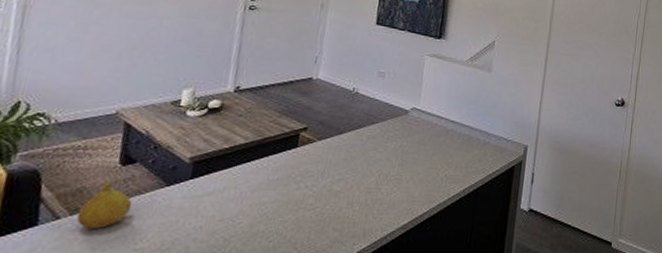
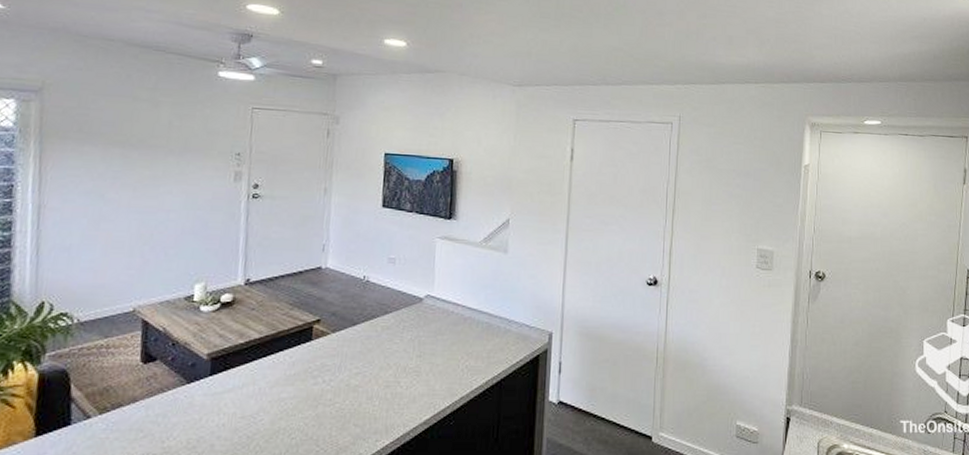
fruit: present [76,182,133,228] -> none [106,381,157,427]

